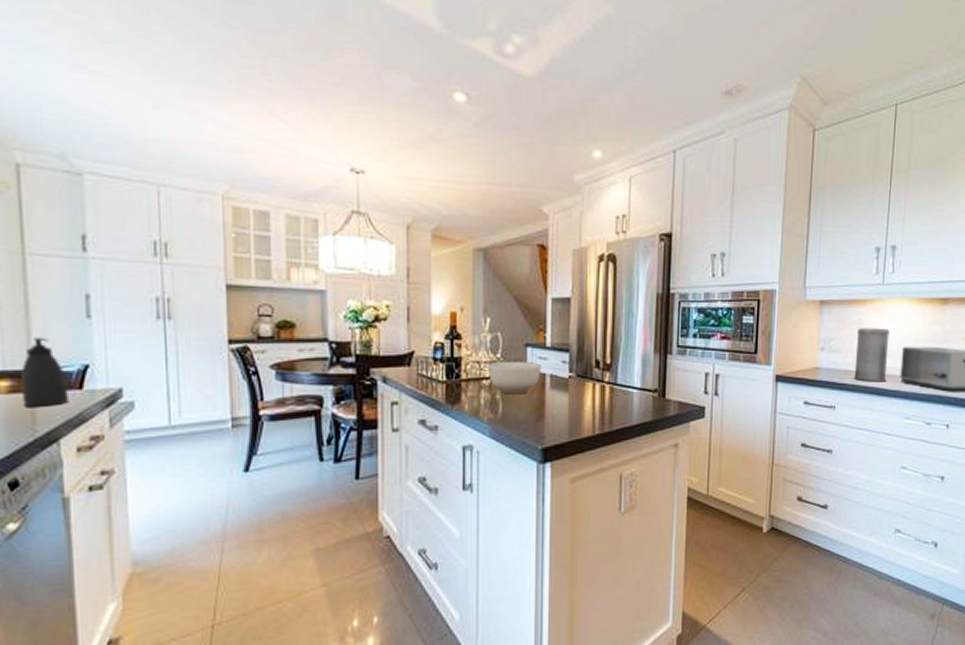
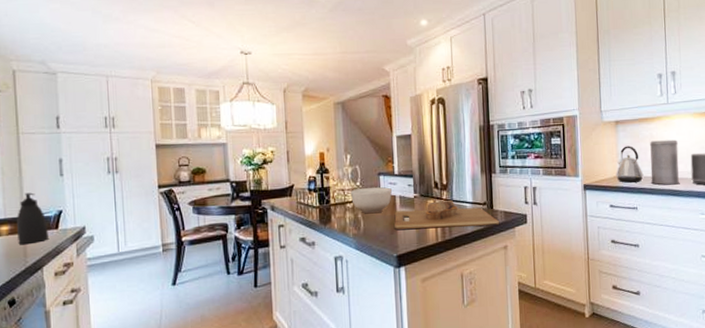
cutting board: none [542,384,672,419] -> present [394,200,500,230]
kettle: none [814,332,847,376] -> present [616,145,644,183]

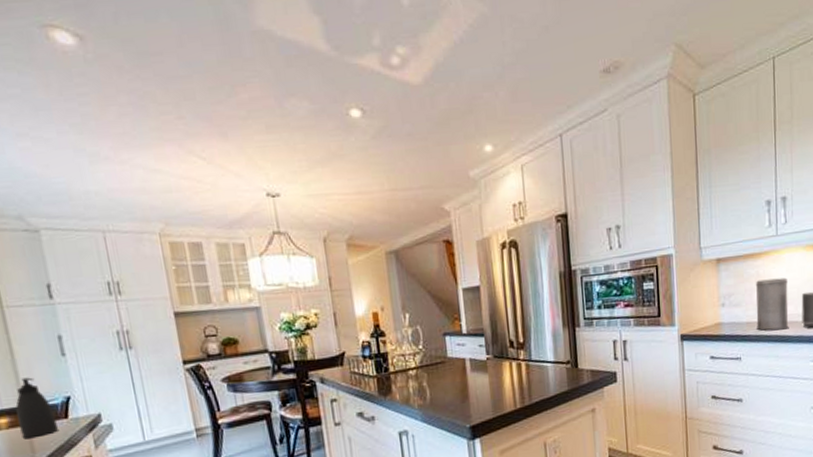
bowl: present [350,187,392,214] -> none [411,349,461,382]
cutting board: present [394,200,500,230] -> none [465,360,587,397]
kettle: present [616,145,644,183] -> none [717,287,749,330]

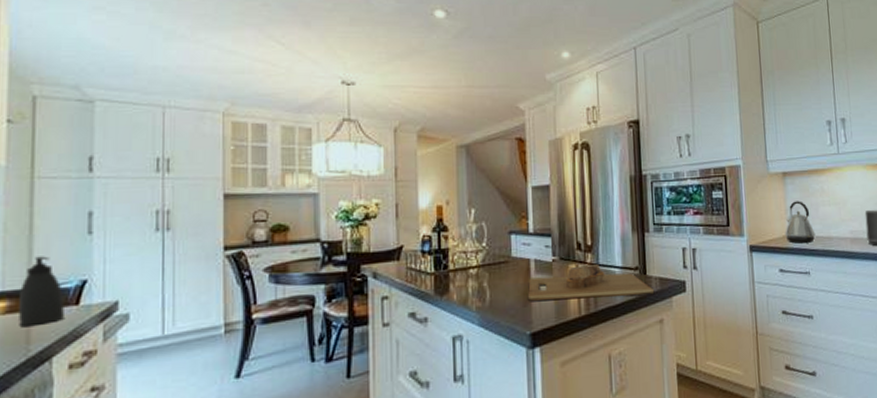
cutting board: none [465,360,587,397] -> present [528,265,655,301]
kettle: none [717,287,749,330] -> present [785,201,816,244]
canister: present [755,277,789,331] -> none [820,194,855,246]

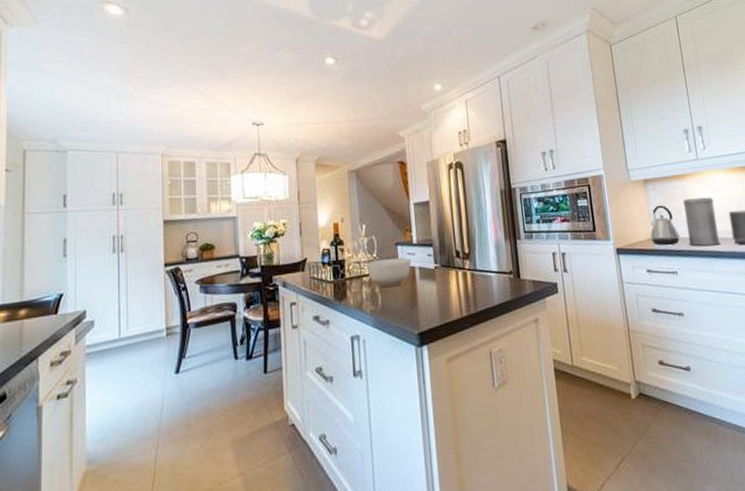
soap dispenser: present [17,256,64,328] -> none [13,275,47,333]
bowl: none [473,248,525,282] -> present [366,258,411,288]
cutting board: present [528,265,655,301] -> none [414,270,529,304]
canister: none [820,194,855,246] -> present [682,197,721,247]

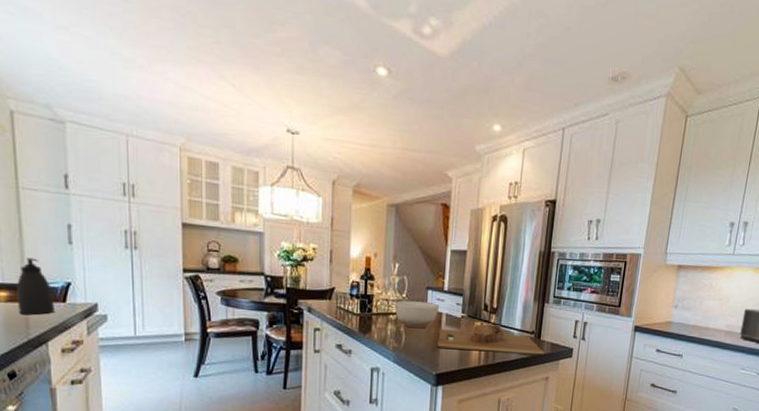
soap dispenser: none [13,275,47,333] -> present [16,257,54,316]
cutting board: none [414,270,529,304] -> present [437,324,545,356]
kettle: present [650,205,680,245] -> none [668,292,695,330]
canister: present [682,197,721,247] -> none [701,290,735,338]

